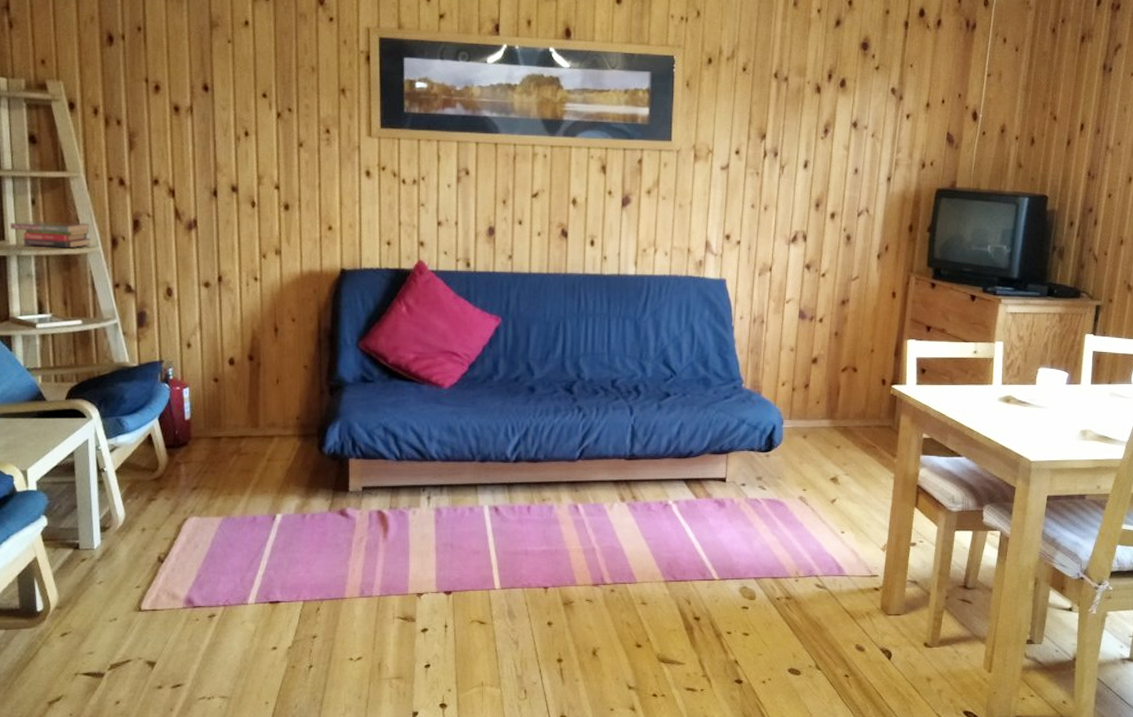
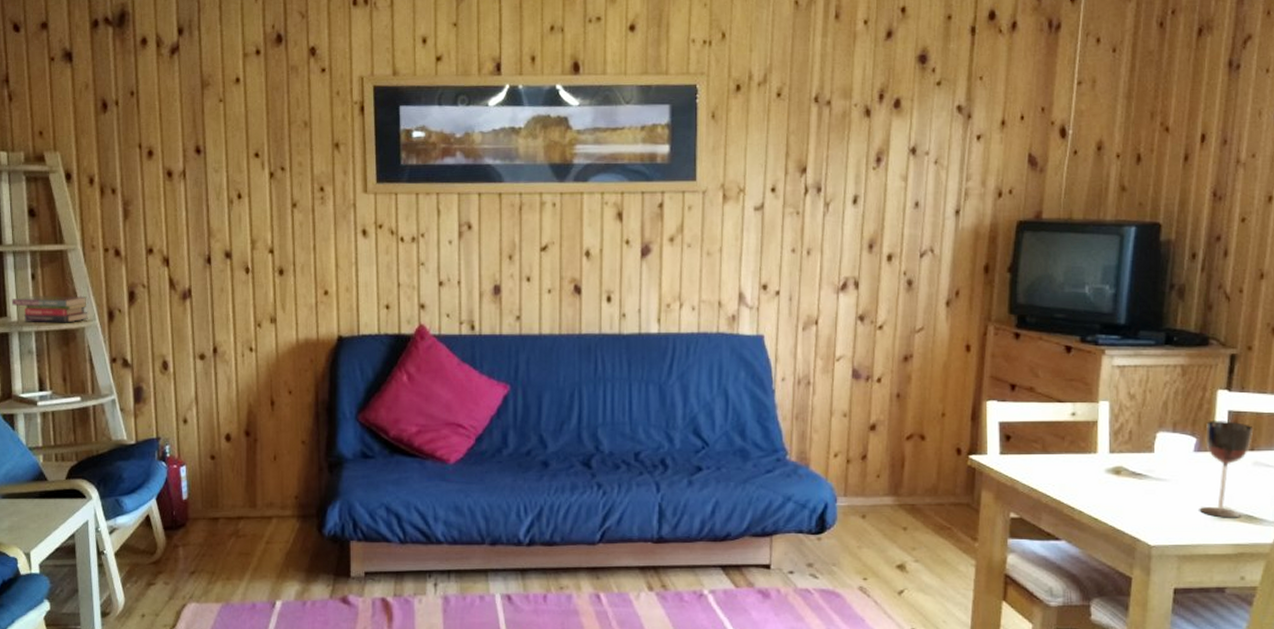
wineglass: none [1068,359,1111,439] -> present [1199,421,1254,518]

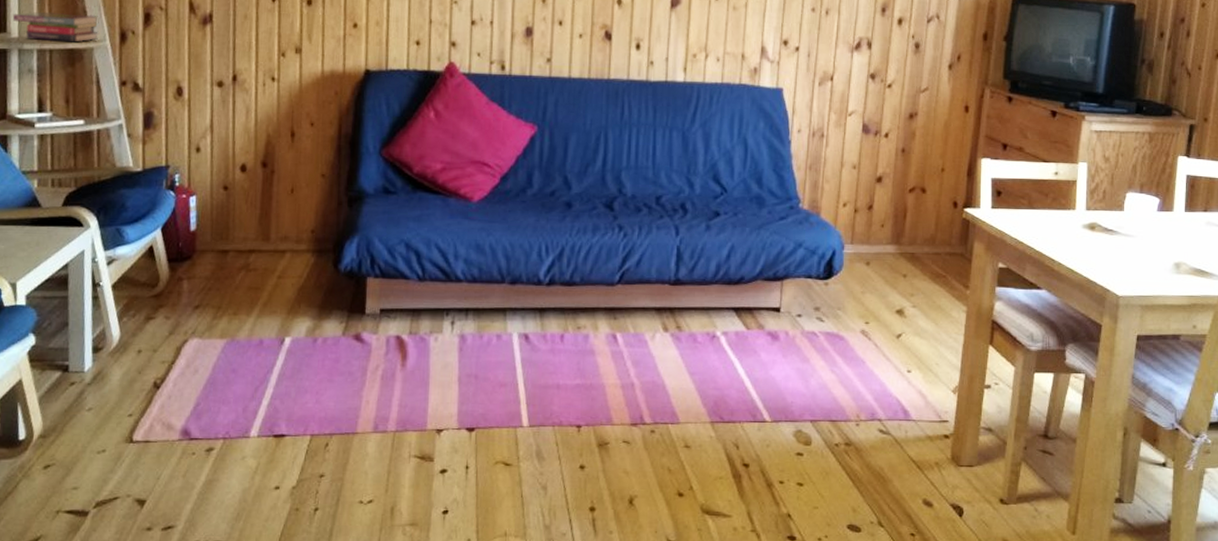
wineglass: present [1199,421,1254,518] -> none [1160,184,1207,272]

